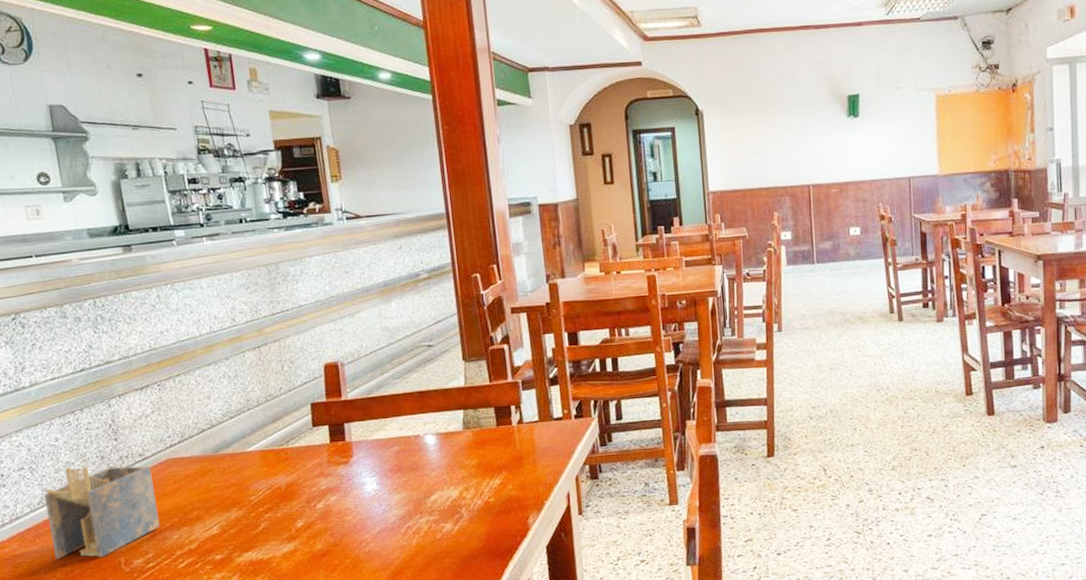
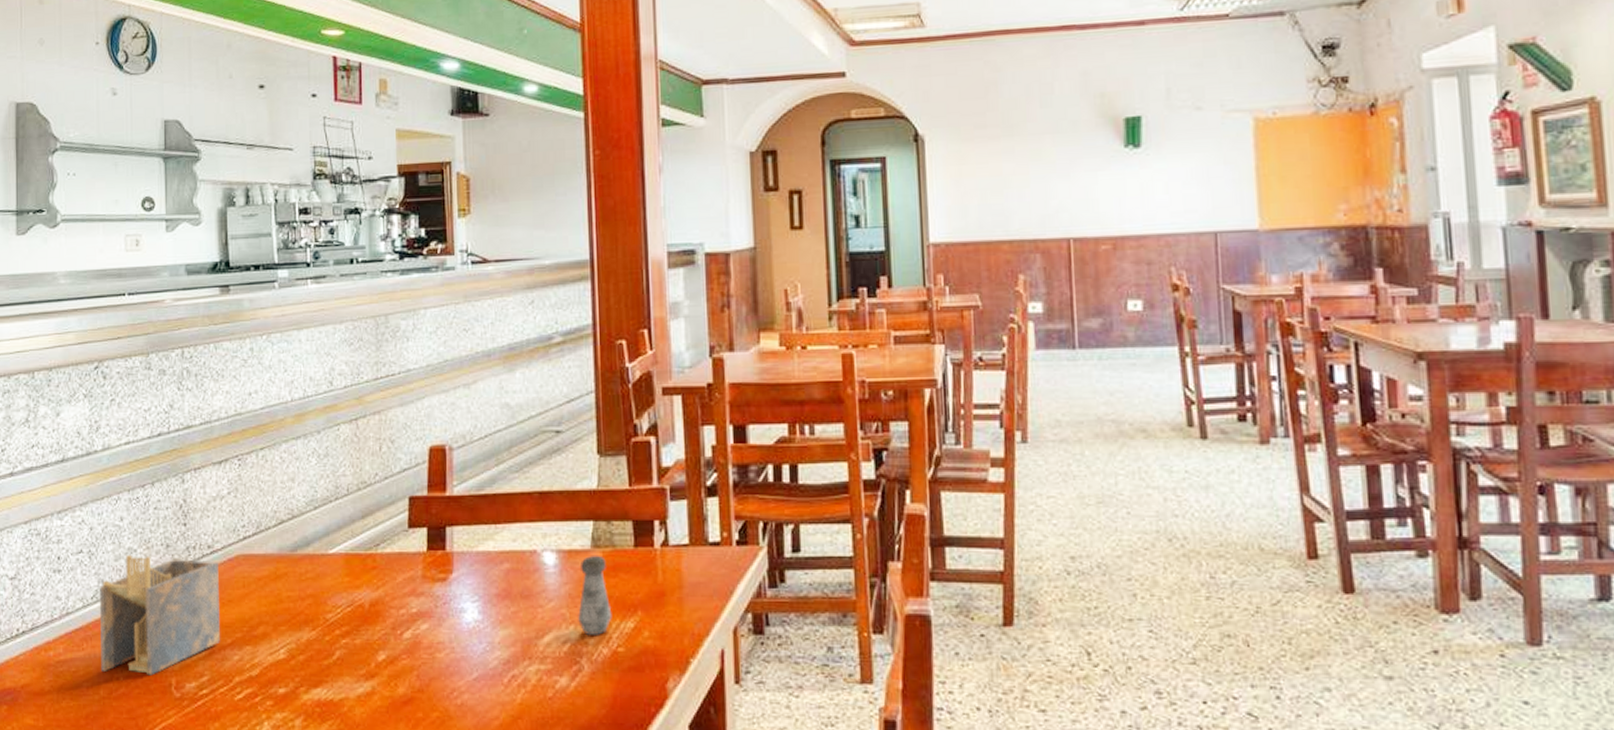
salt shaker: none [455,434,483,492] -> present [578,555,612,635]

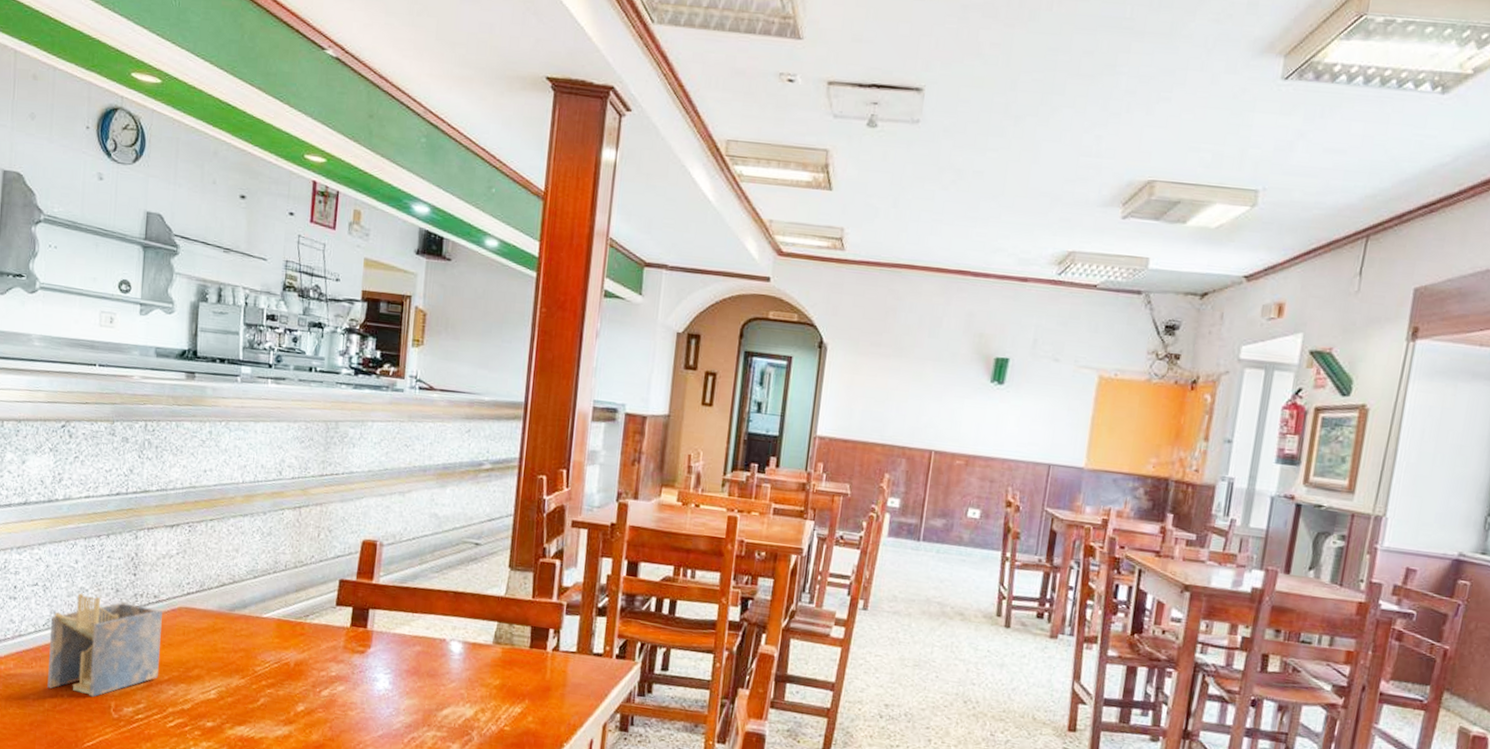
salt shaker: present [578,555,612,635] -> none [474,649,504,715]

